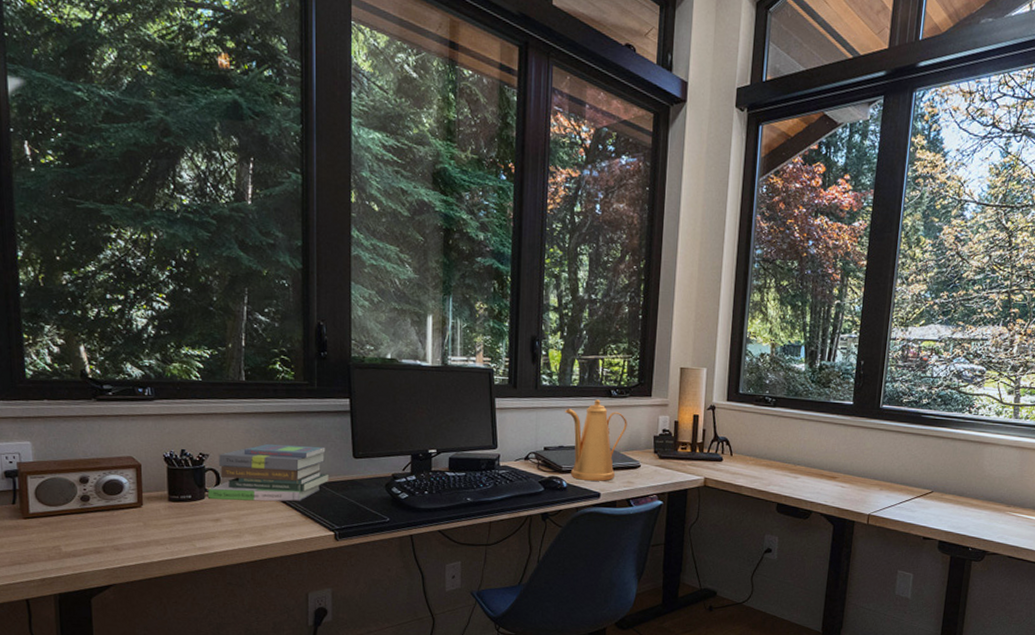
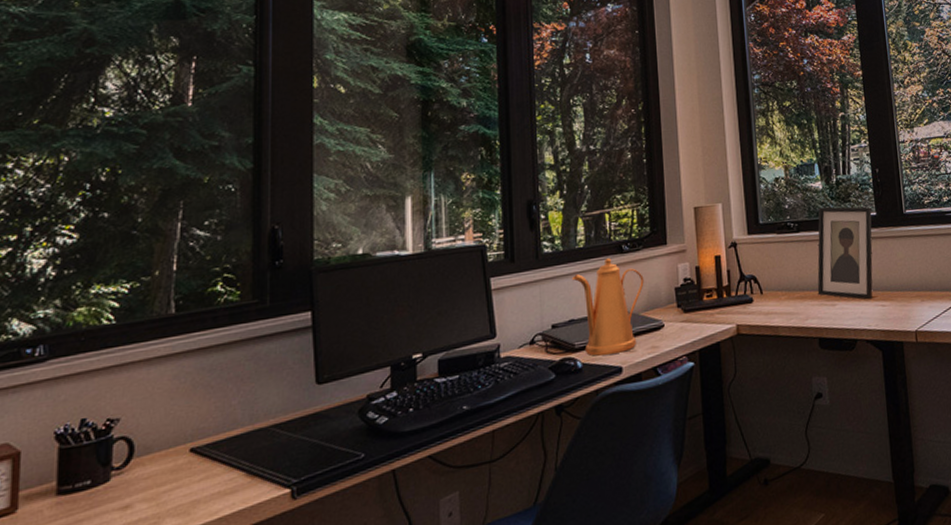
books: present [208,443,328,502] -> none [115,377,283,481]
picture frame: none [783,388,849,479] -> present [817,207,873,300]

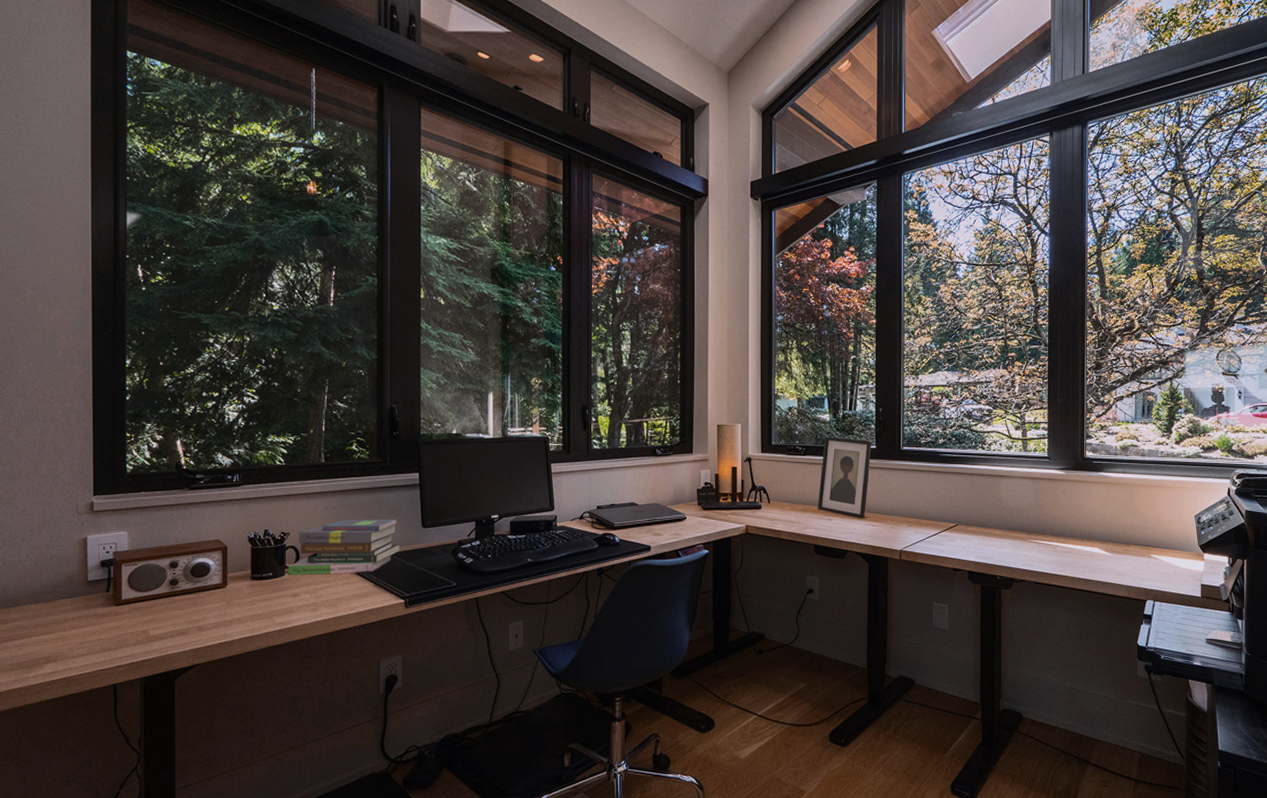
books: none [115,377,283,481] -> present [288,519,399,576]
coffee pot: present [571,258,644,356] -> none [614,459,672,535]

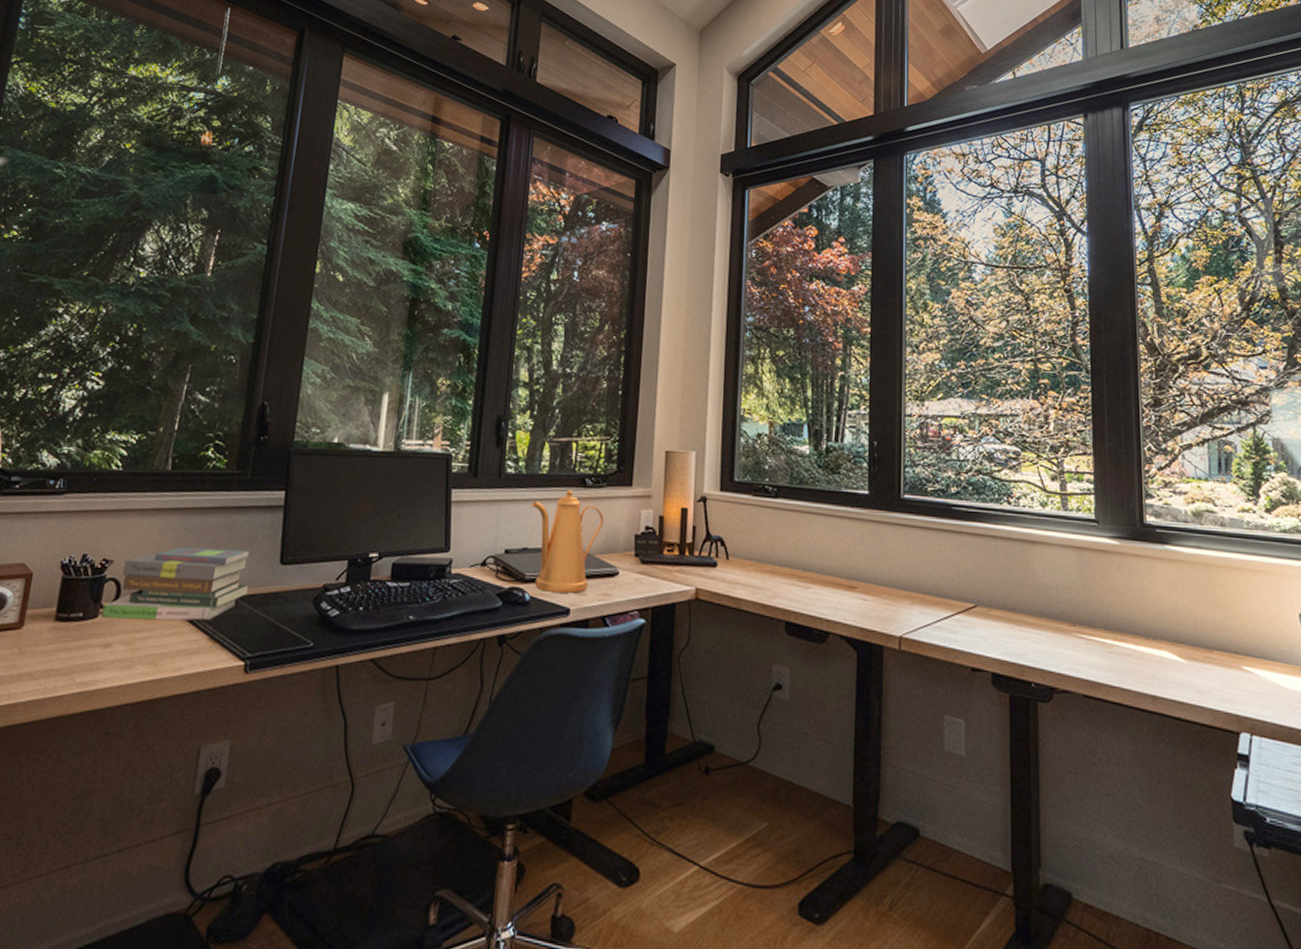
coffee pot: none [614,459,672,535] -> present [530,490,604,593]
picture frame: present [817,436,872,519] -> none [790,474,864,590]

